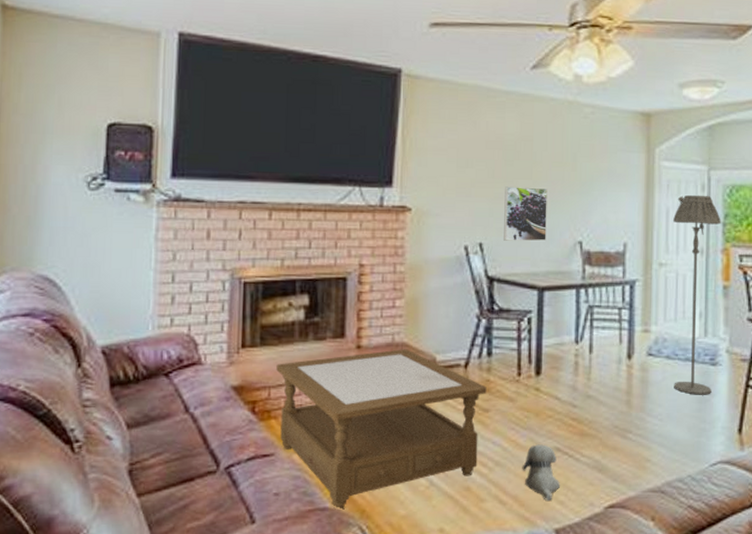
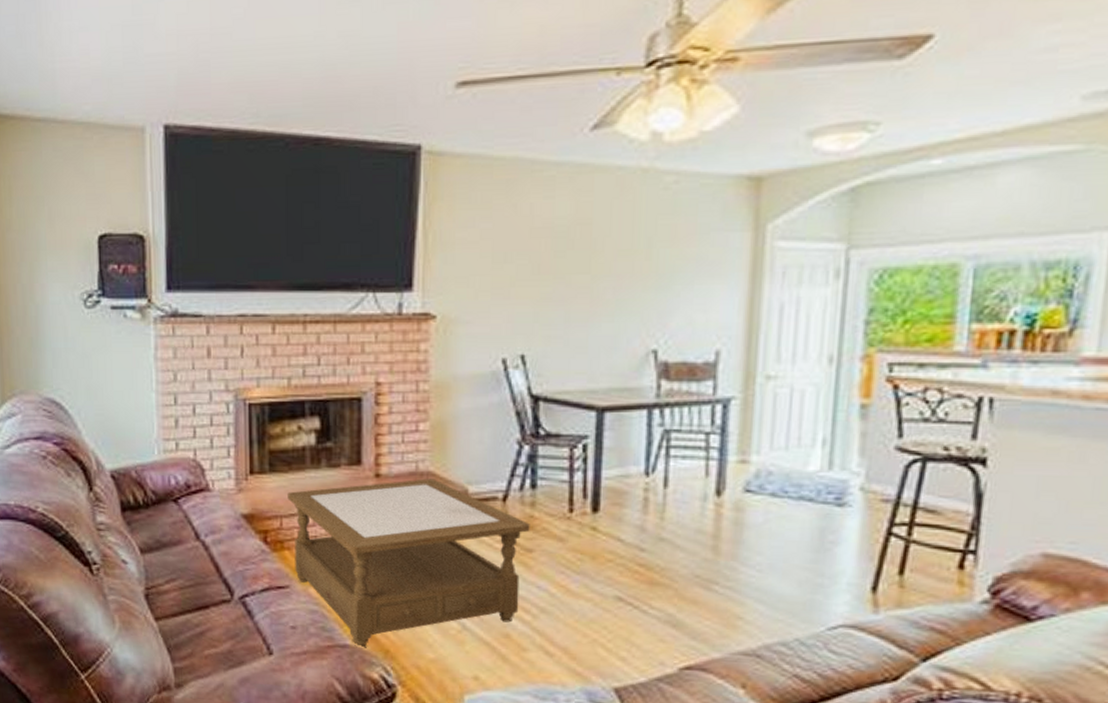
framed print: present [504,186,548,241] -> none [552,283,611,351]
plush toy: present [522,444,561,502] -> none [573,591,622,657]
floor lamp: present [672,194,721,395] -> none [780,283,863,543]

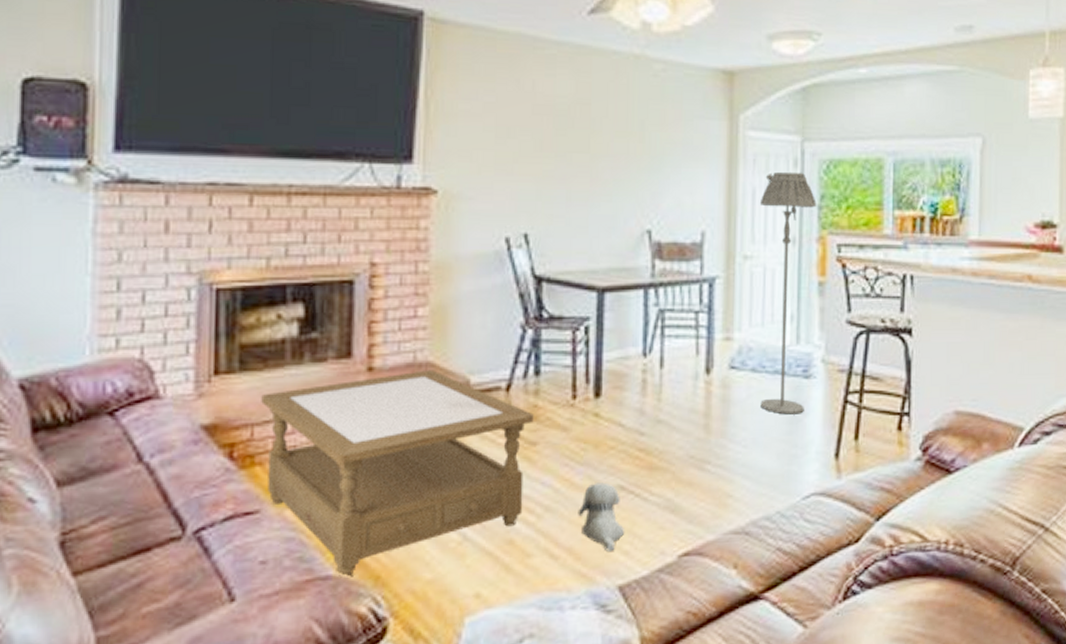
plush toy: none [573,591,622,657] -> present [578,482,625,553]
floor lamp: none [780,283,863,543] -> present [759,171,817,415]

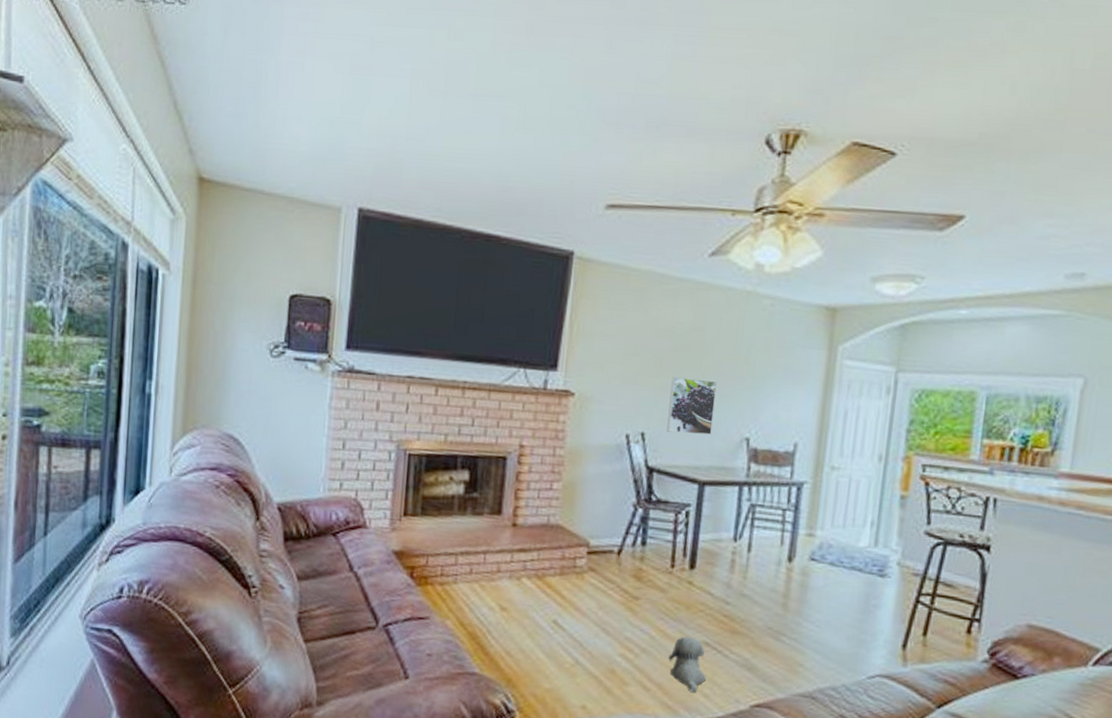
coffee table: present [261,370,534,579] -> none [435,530,639,677]
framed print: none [554,162,609,231] -> present [667,377,717,435]
floor lamp: present [759,171,817,415] -> none [835,397,906,607]

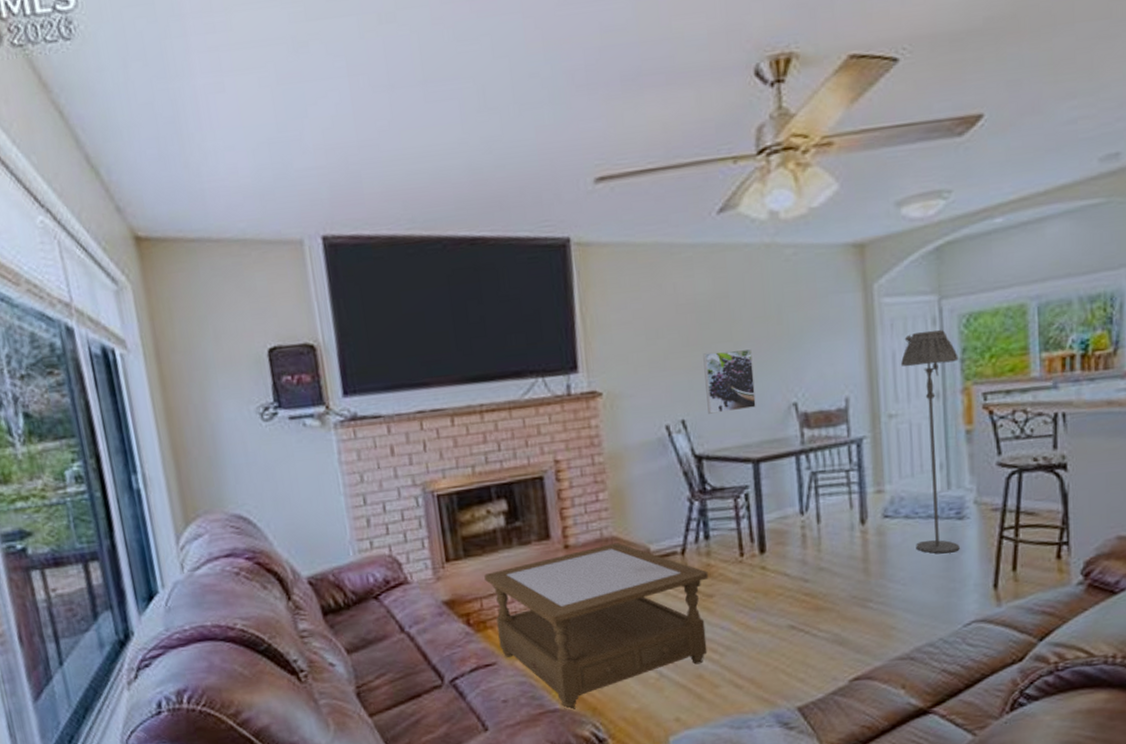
coffee table: none [435,530,639,677] -> present [484,543,709,711]
plush toy: present [668,636,707,693] -> none [755,623,799,681]
floor lamp: none [835,397,906,607] -> present [900,329,960,554]

